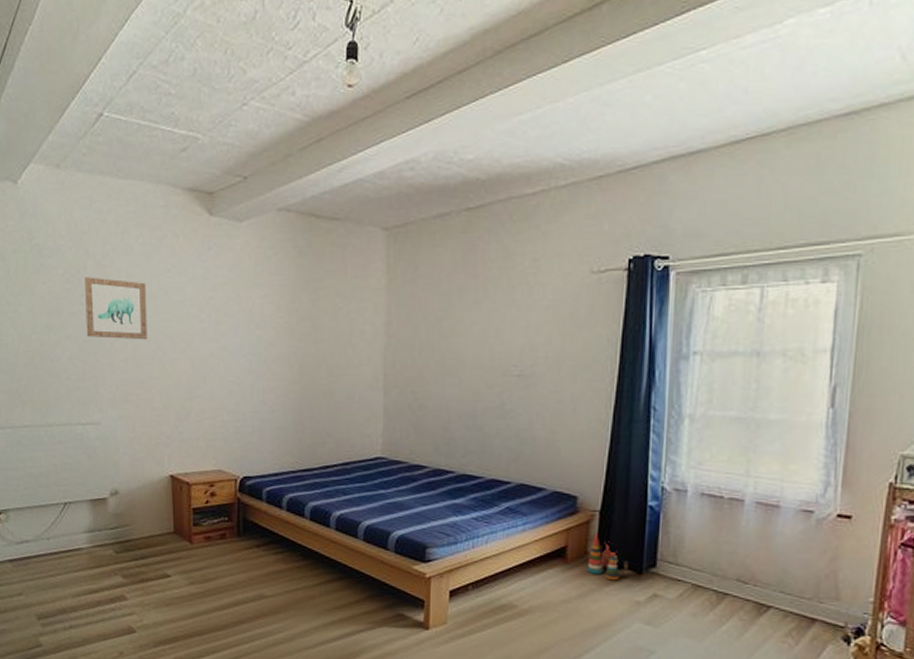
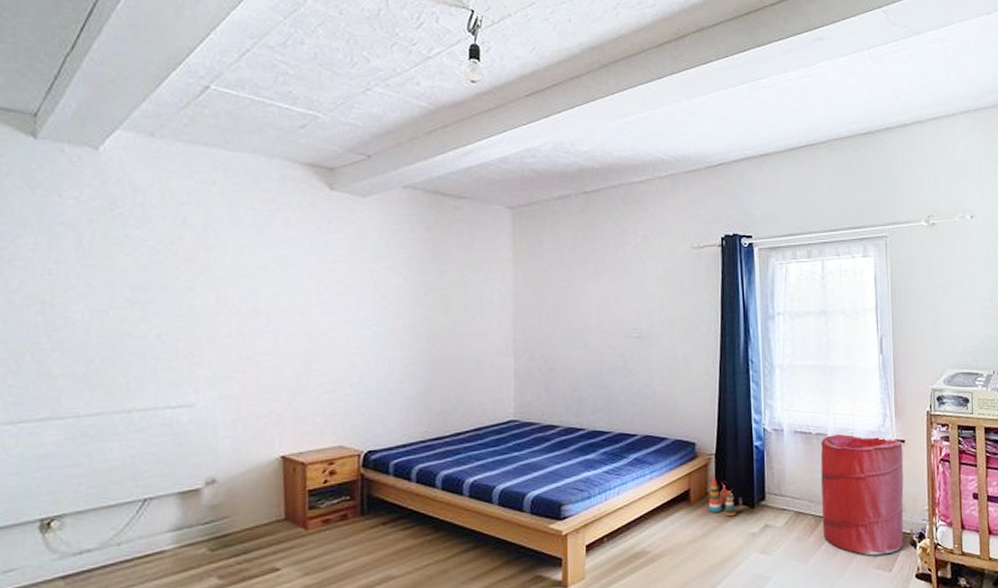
wall art: present [85,277,147,340] -> none [181,248,257,314]
laundry hamper: none [725,501,848,647] -> present [820,434,904,556]

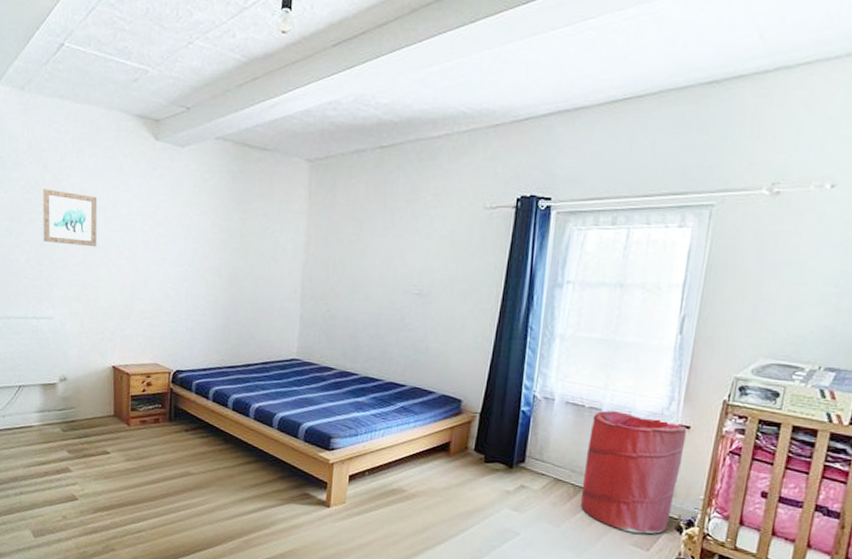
wall art: none [181,248,257,314] -> present [43,189,97,247]
stacking toy: present [708,474,743,517] -> none [466,431,502,473]

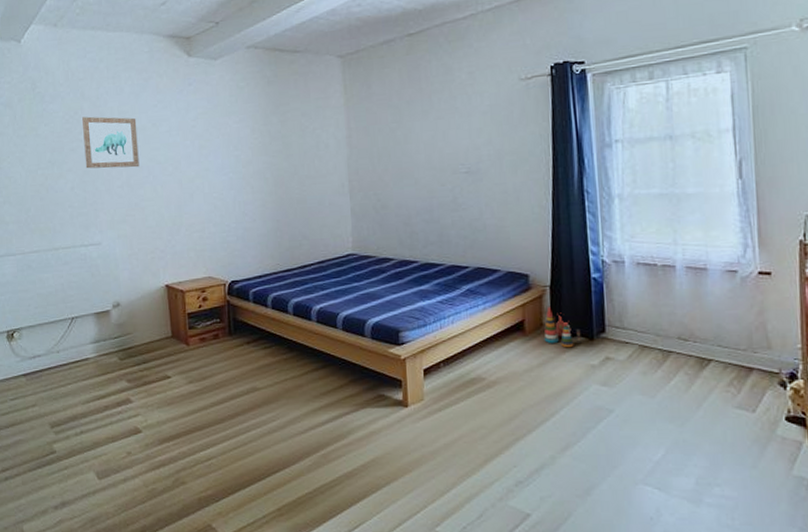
stacking toy: none [466,431,502,473] -> present [544,306,581,348]
laundry hamper: present [581,410,687,534] -> none [667,266,770,394]

